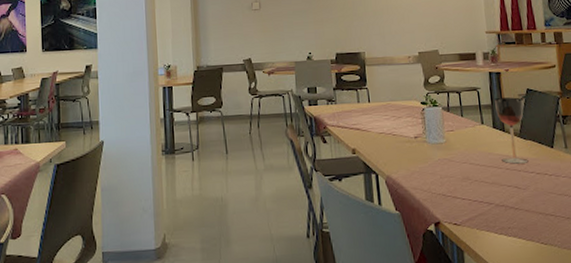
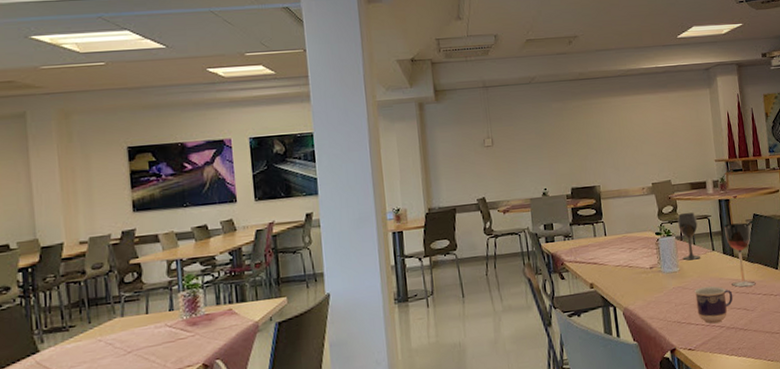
wine glass: none [445,83,468,133] -> present [677,212,700,261]
cup: none [461,160,504,200] -> present [695,286,733,324]

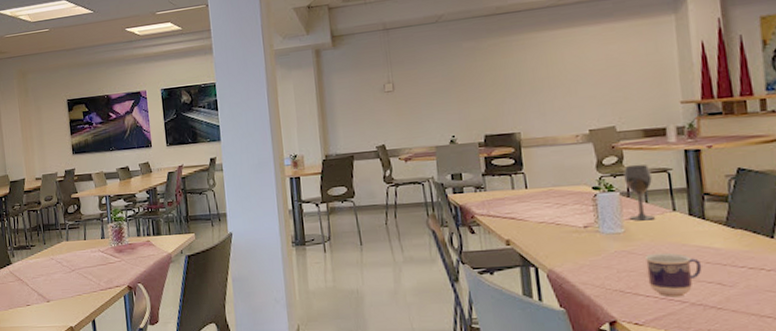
wineglass: present [724,222,756,288] -> none [692,178,738,257]

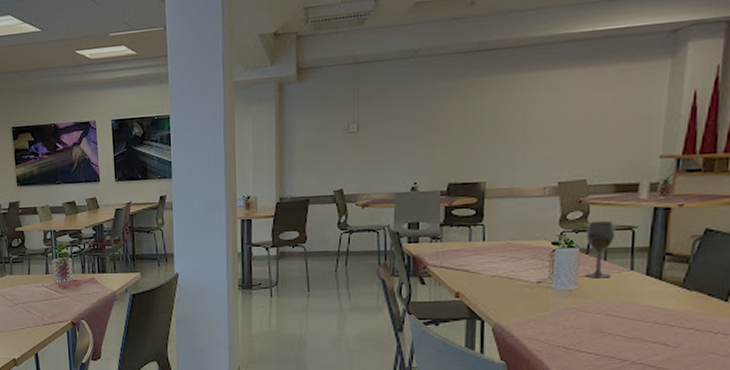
cup: present [645,252,702,298] -> none [593,311,650,355]

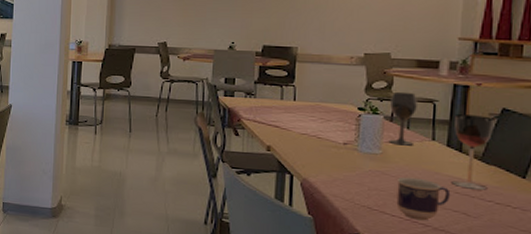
cup: none [593,311,650,355] -> present [396,177,451,221]
wineglass: none [650,239,696,318] -> present [451,114,494,190]

